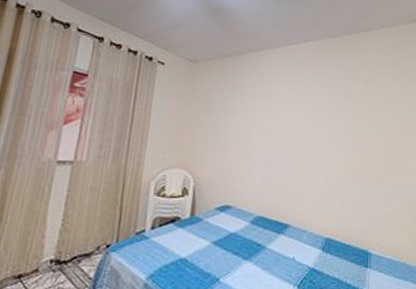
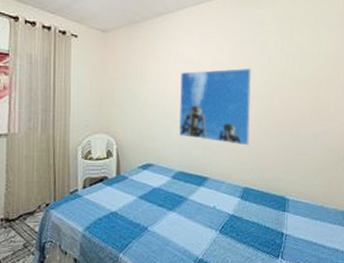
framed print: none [261,110,339,193] -> present [178,68,251,146]

